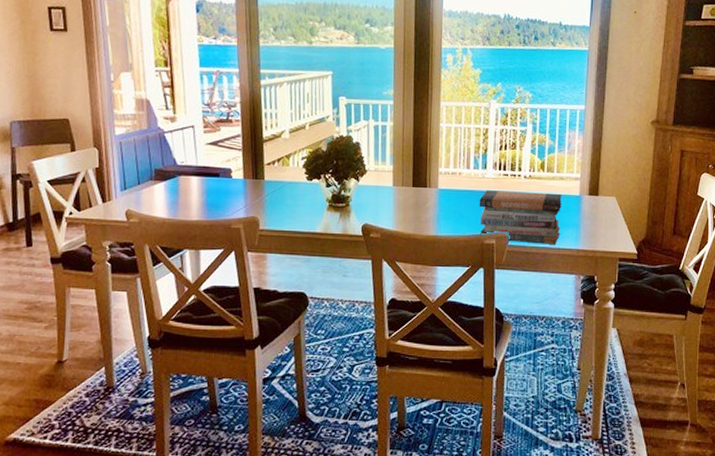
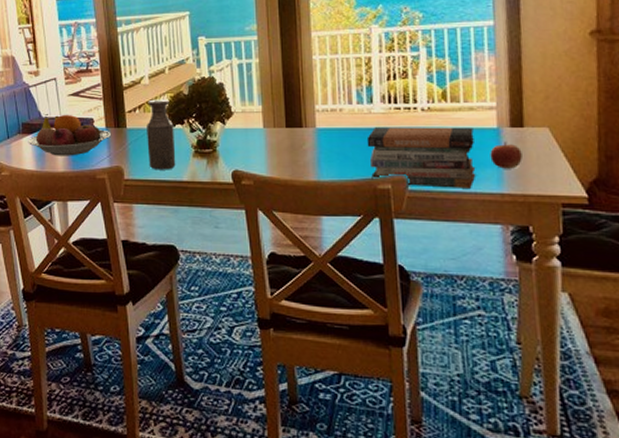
fruit bowl: none [160,162,248,205] -> present [28,114,111,156]
bottle: none [284,153,311,222] -> present [147,99,176,170]
apple: none [572,207,595,229] -> present [490,141,522,169]

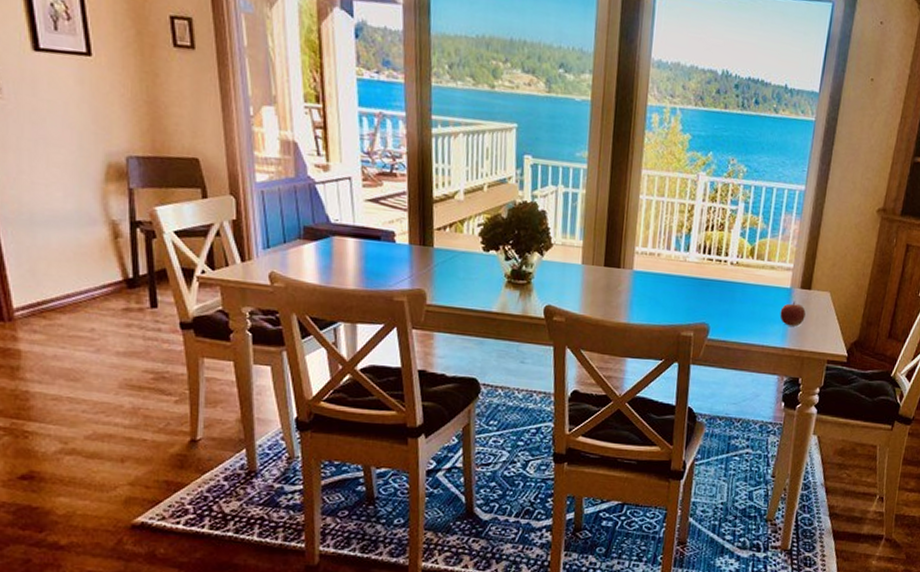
fruit bowl: present [28,114,111,156] -> none [310,222,414,273]
bottle: present [147,99,176,170] -> none [455,218,488,299]
book stack: present [366,127,476,188] -> none [677,275,771,341]

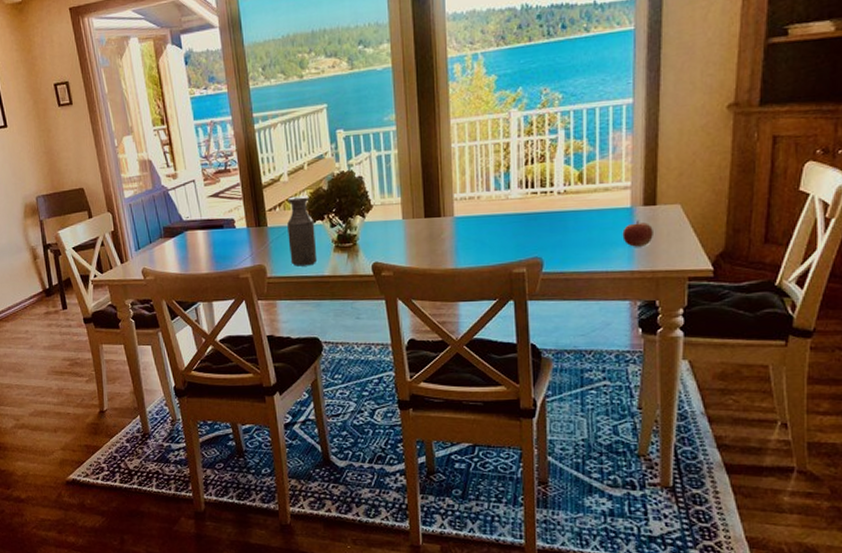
bottle: none [455,218,488,299] -> present [287,195,318,267]

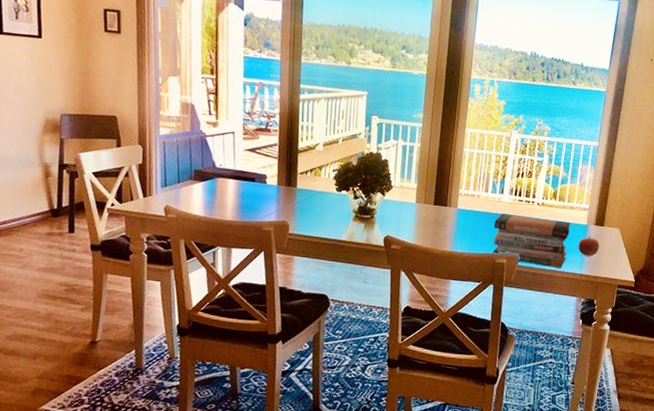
bottle: present [287,195,318,267] -> none [313,165,340,230]
book stack: none [503,208,608,269] -> present [493,213,570,268]

